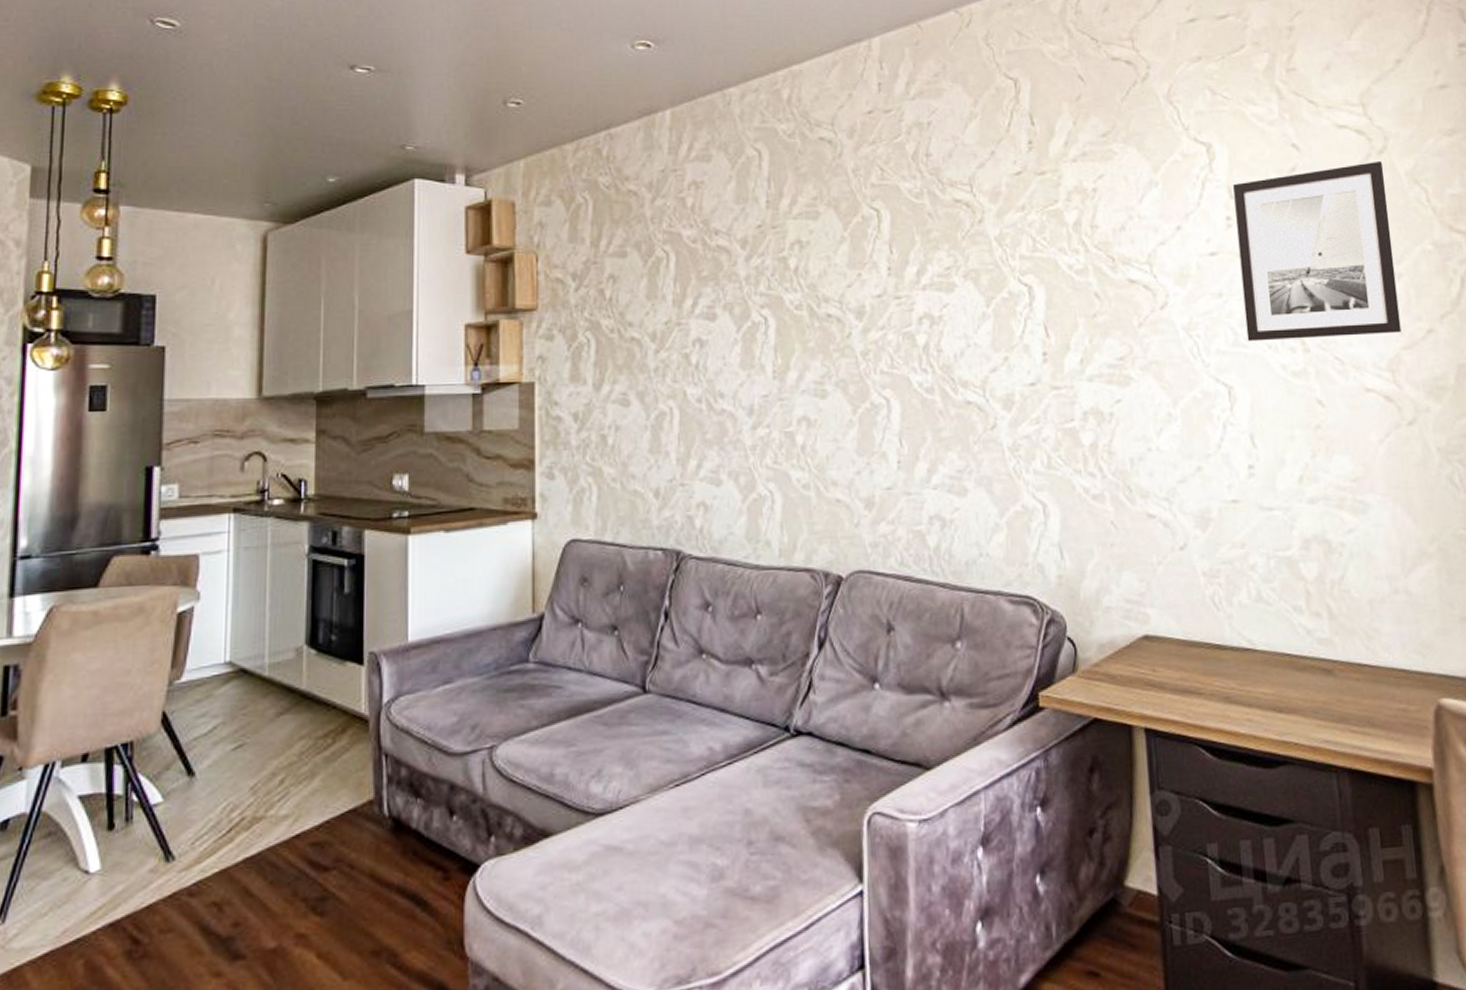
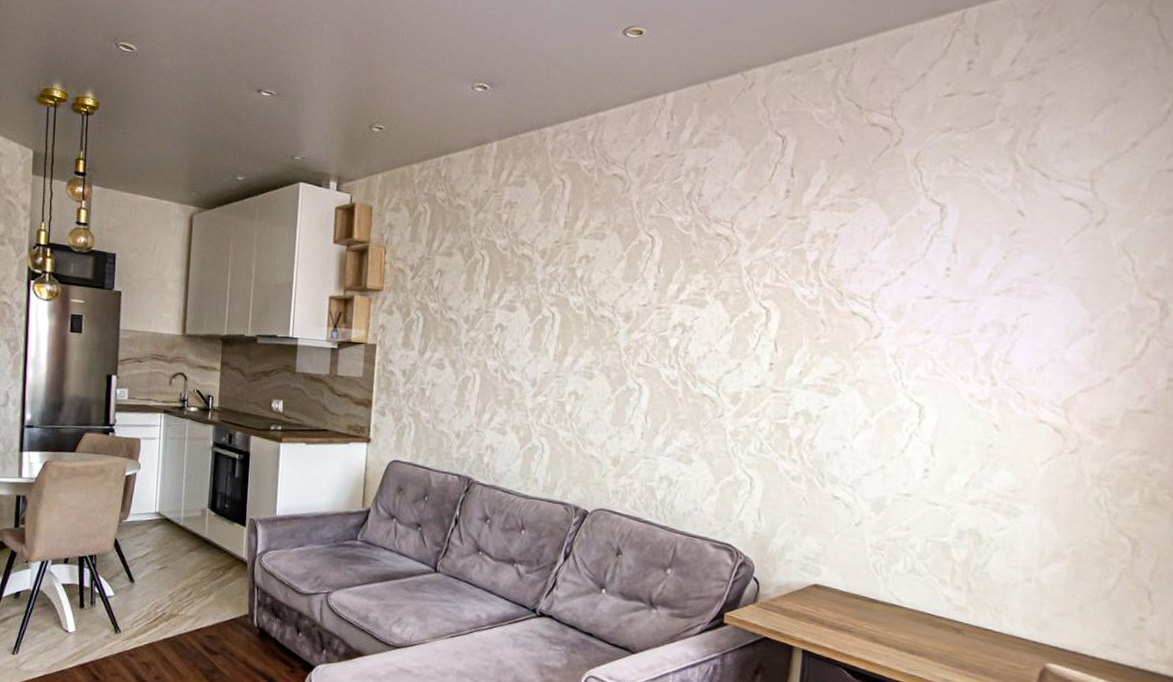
wall art: present [1233,160,1401,342] -> none [944,231,1099,379]

